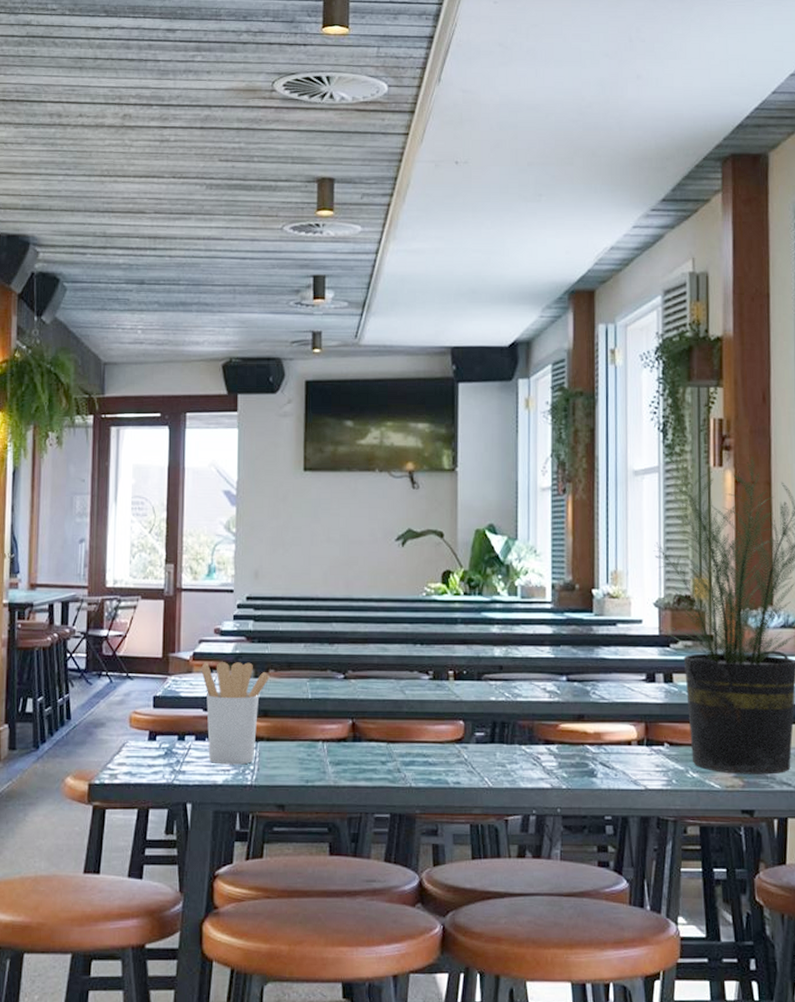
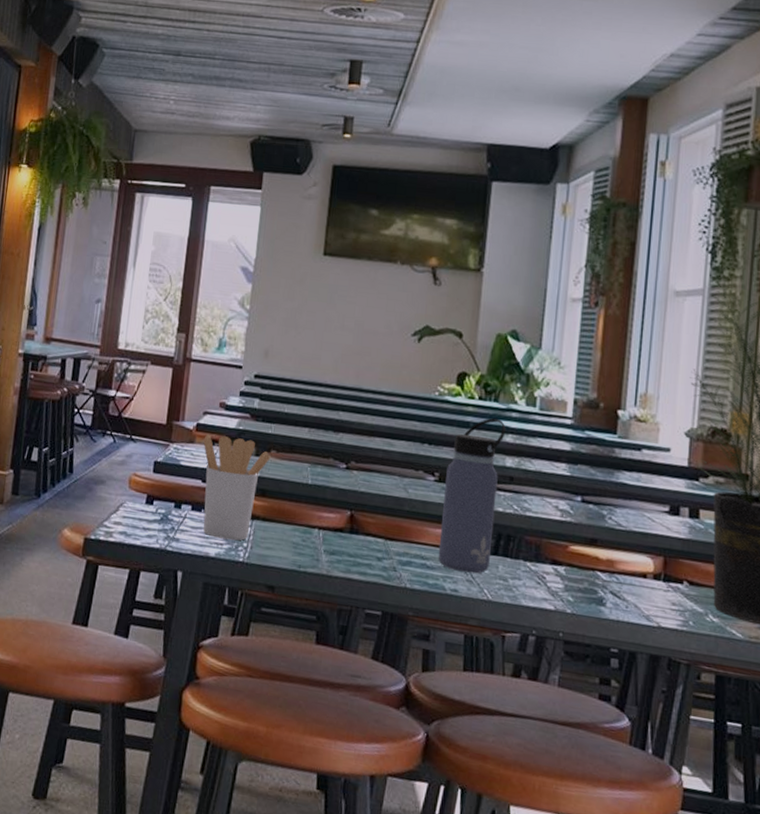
water bottle: none [439,611,492,764] -> present [438,417,506,574]

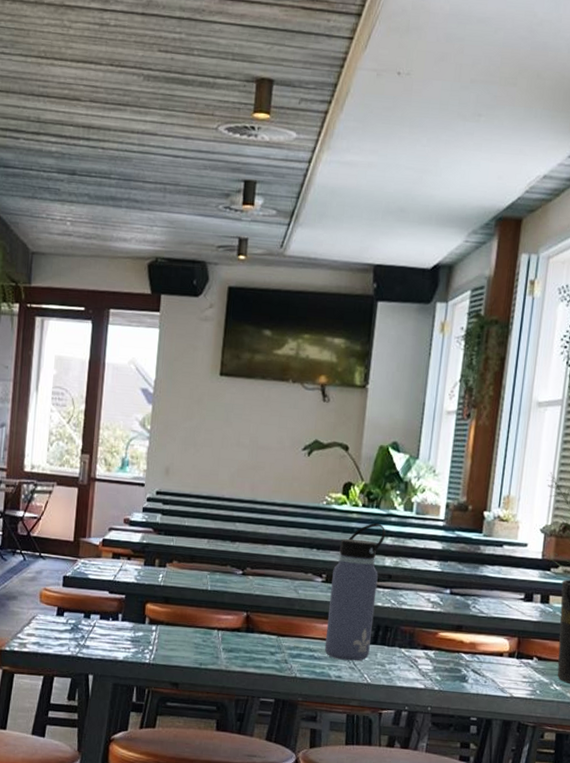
utensil holder: present [203,434,271,541] -> none [109,548,173,645]

